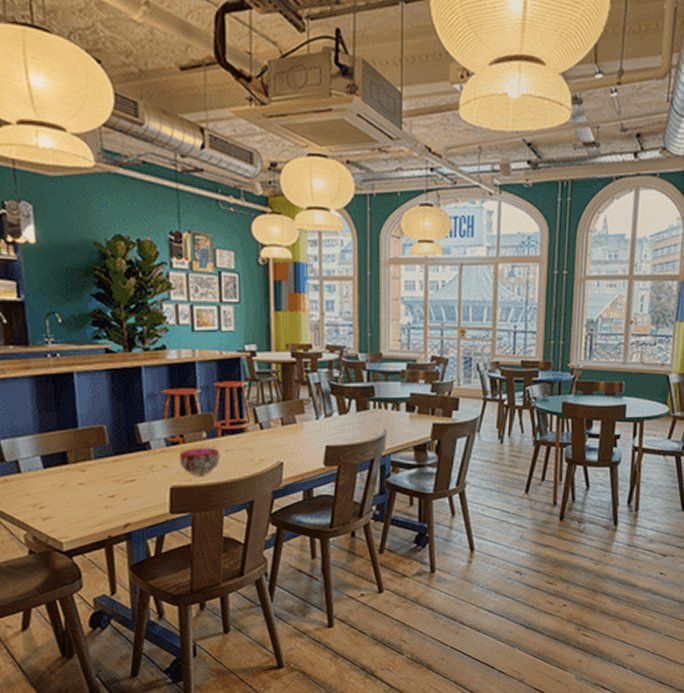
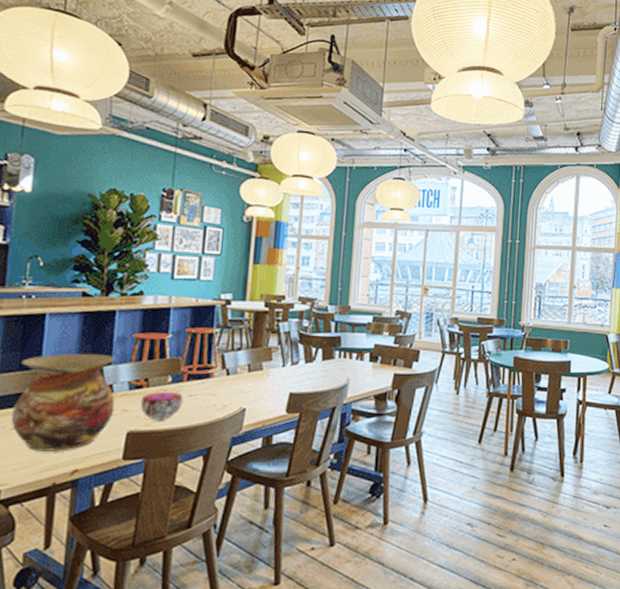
vase: none [58,411,155,507] -> present [11,353,116,452]

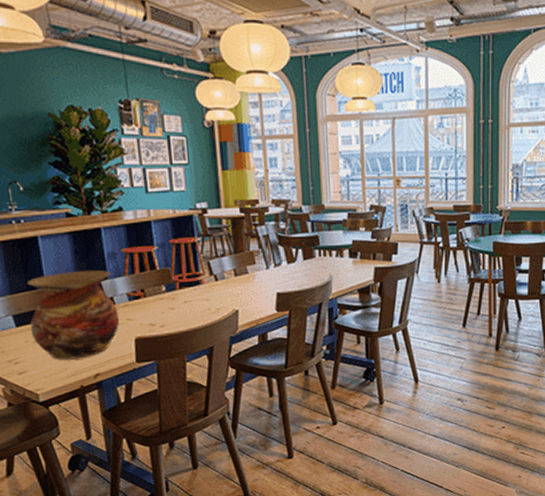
decorative bowl: present [140,392,183,421] -> none [141,300,180,327]

